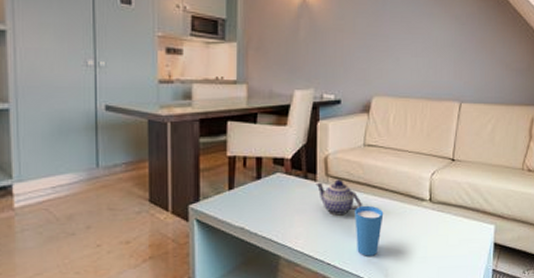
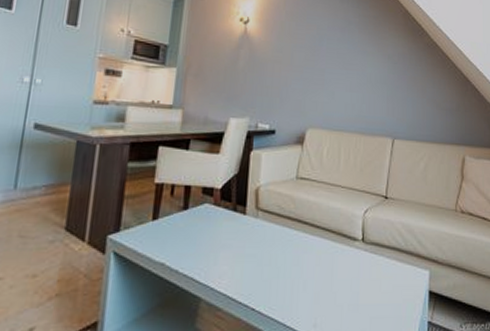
teapot: present [316,179,362,216] -> none [245,213,292,254]
cup: present [355,205,384,256] -> none [283,243,315,302]

